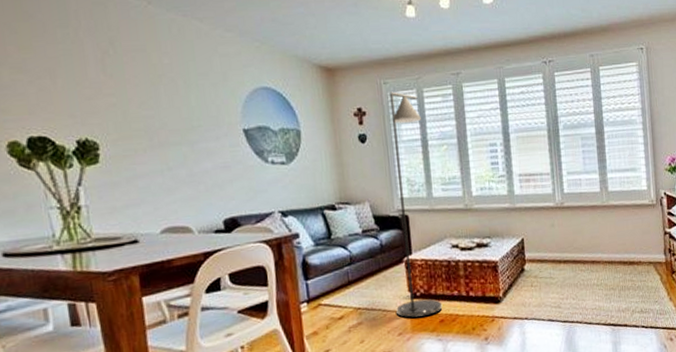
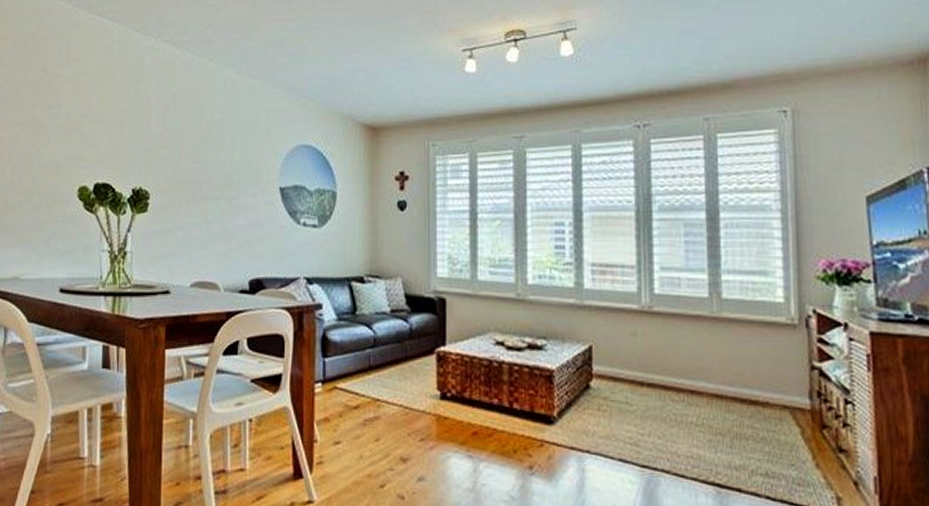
floor lamp: present [389,91,443,318] -> none [421,155,477,423]

